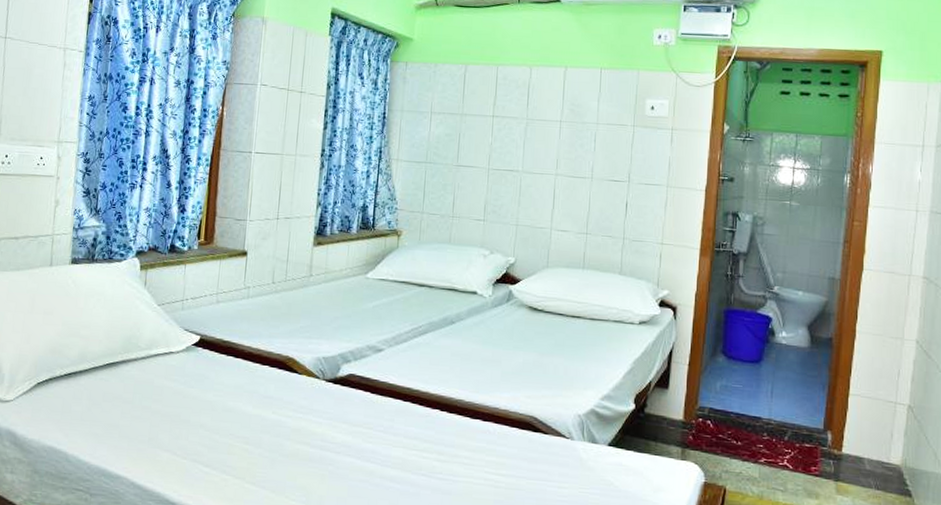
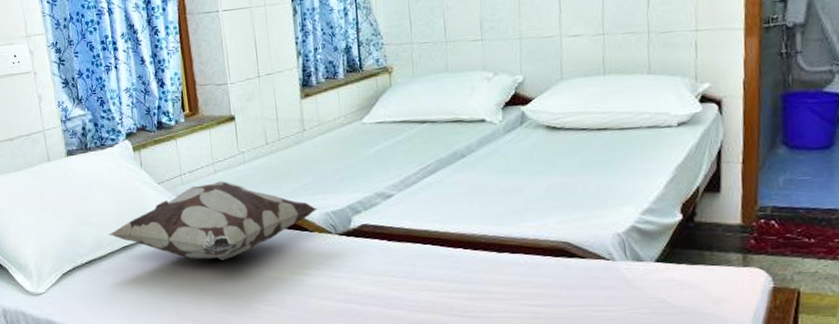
decorative pillow: none [94,311,310,391] -> present [107,181,318,261]

